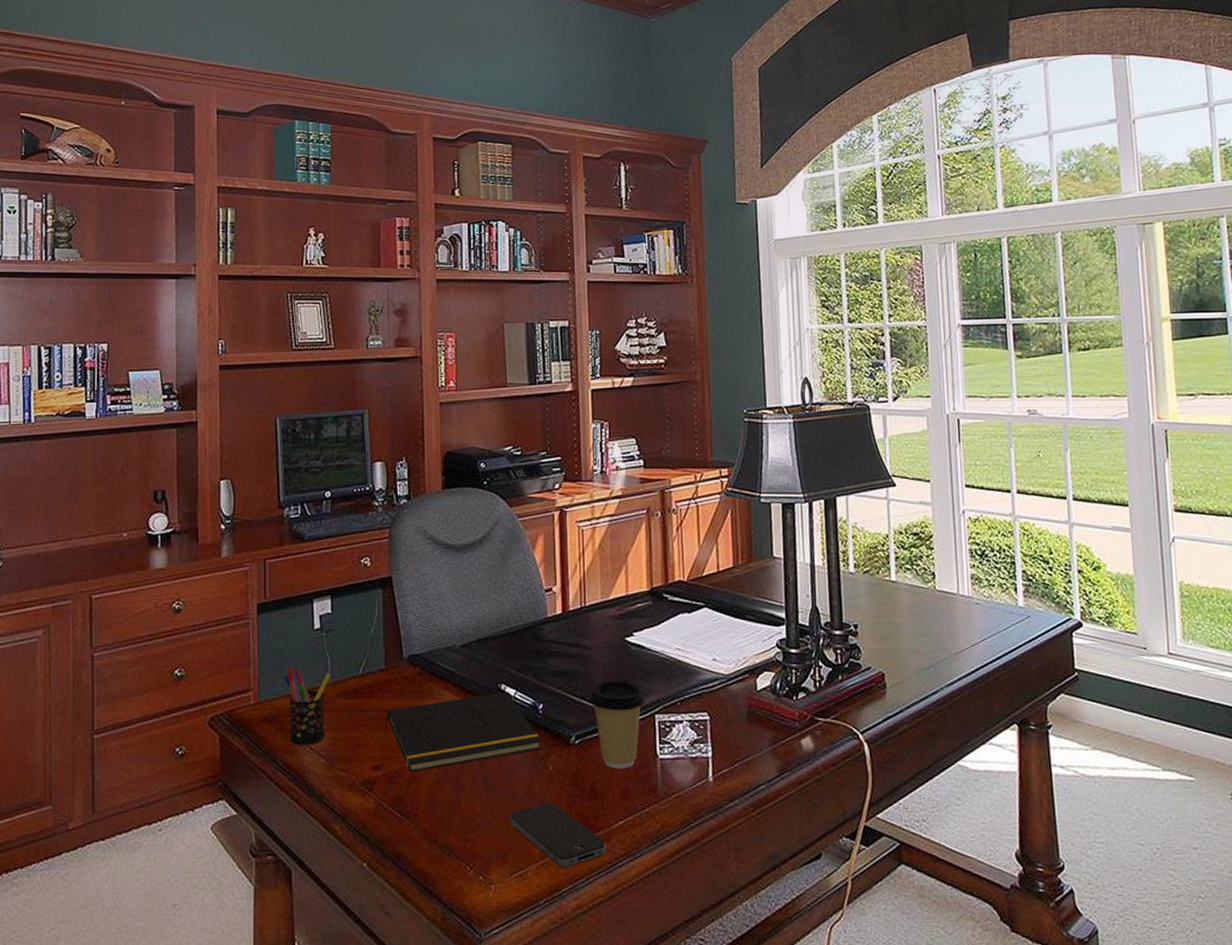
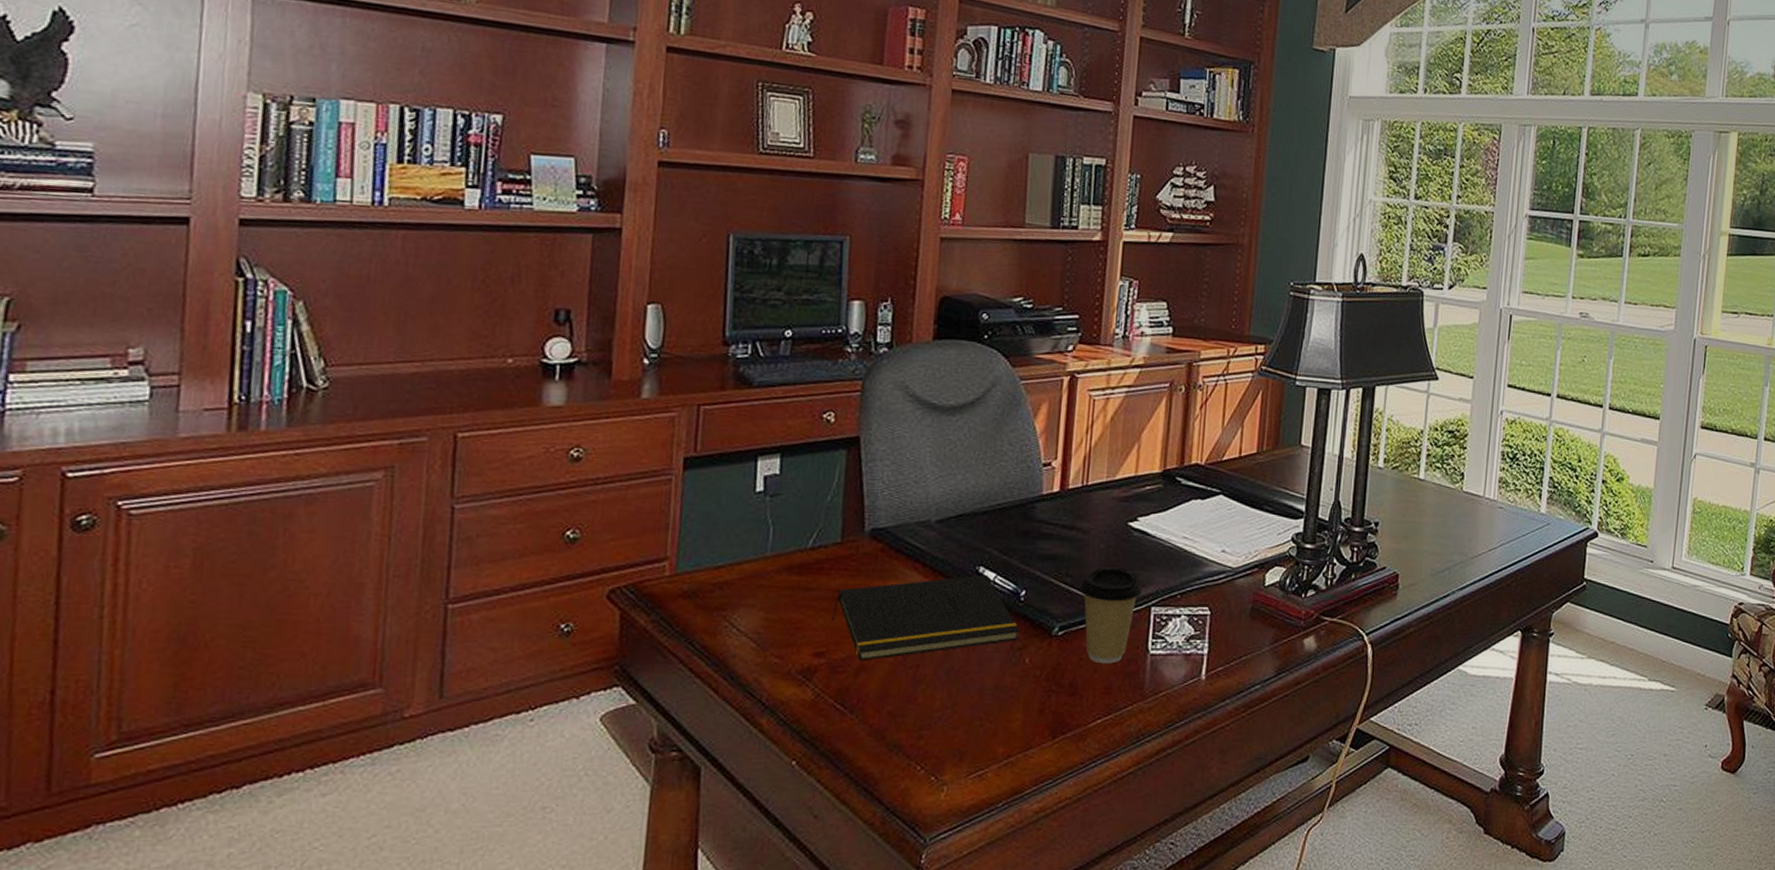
pen holder: present [283,667,331,745] -> none [711,534,772,626]
smartphone: present [510,802,607,868] -> none [973,698,1080,769]

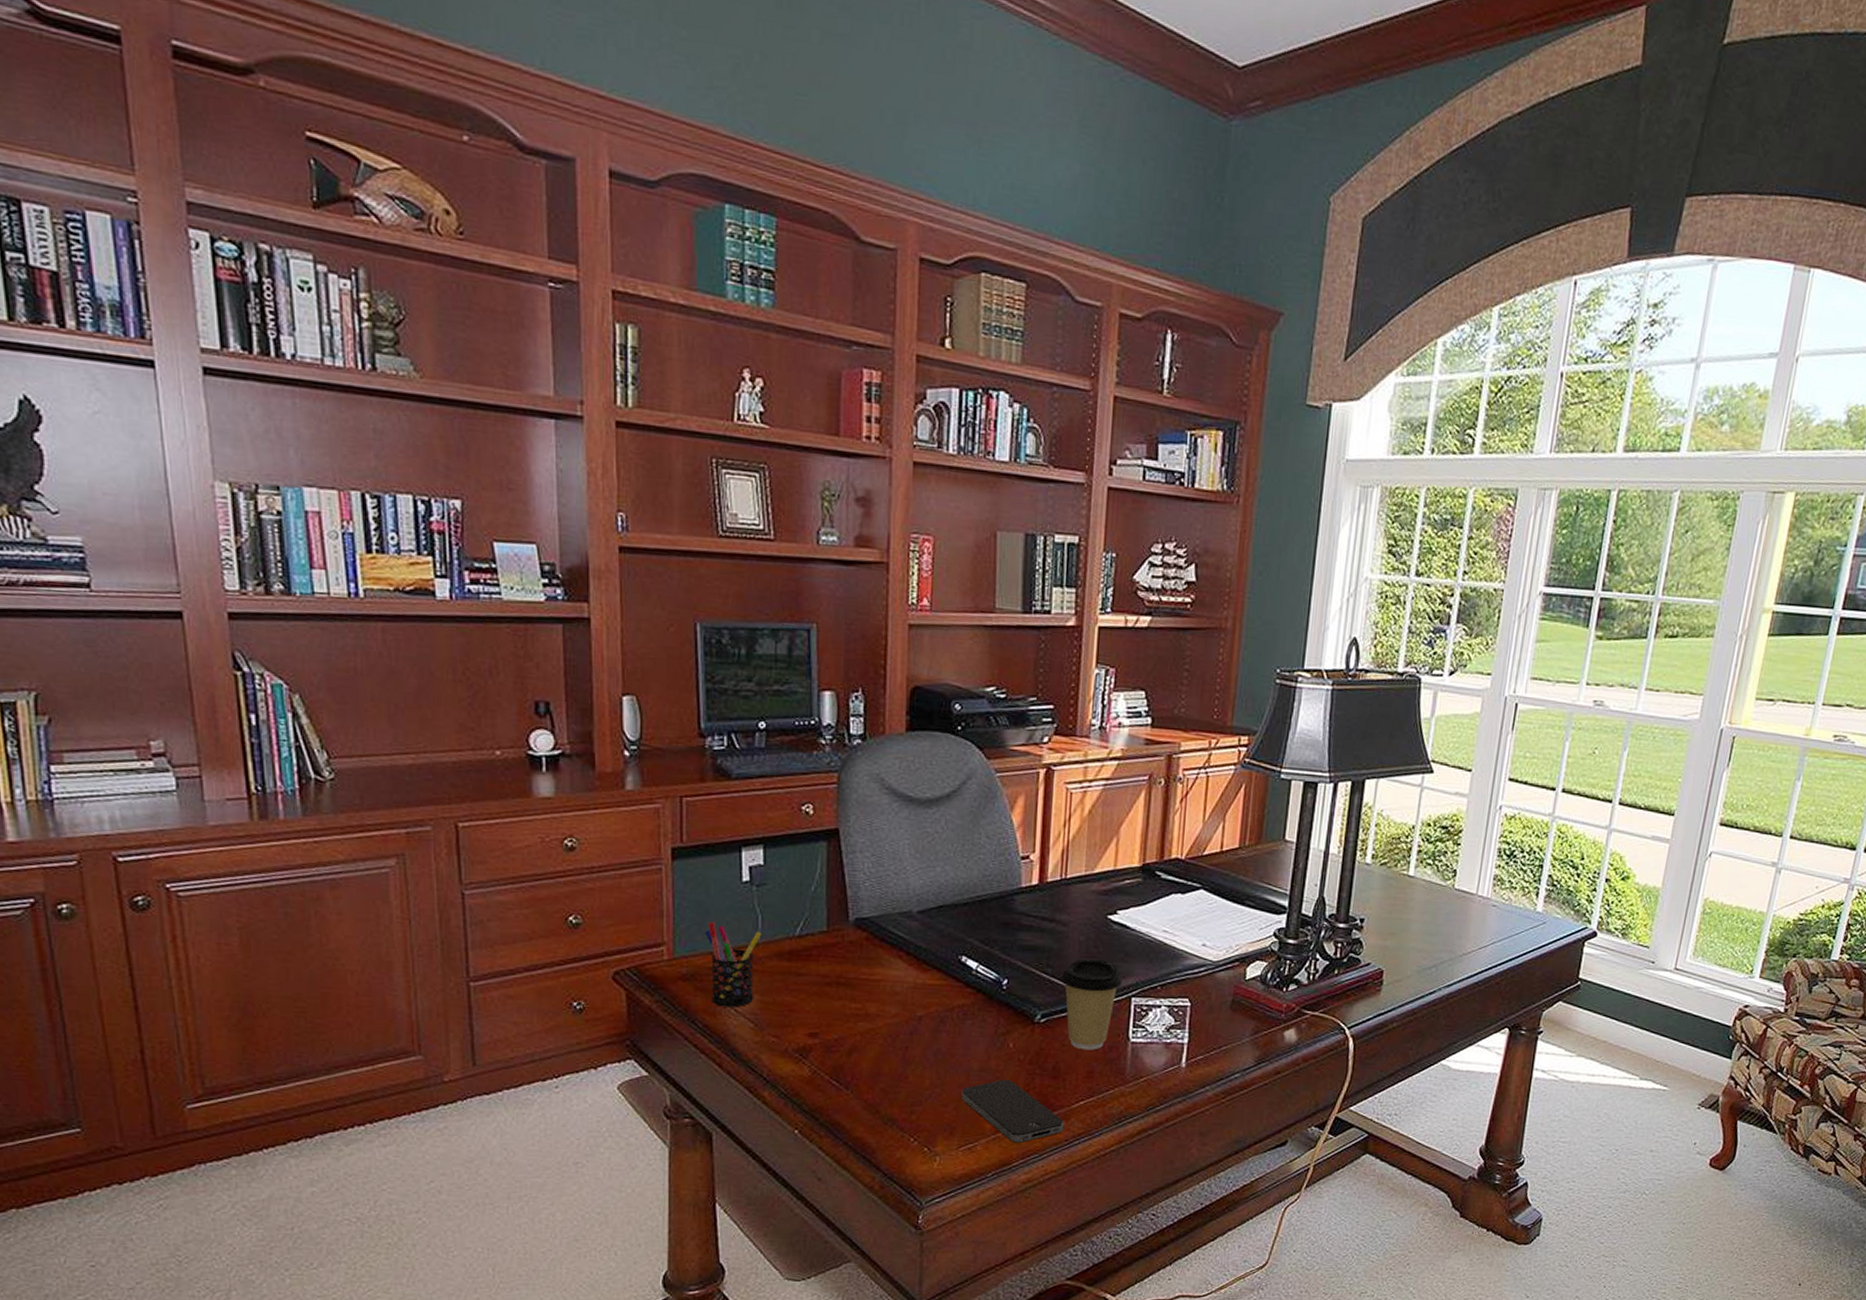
pen holder: none [711,534,772,626] -> present [704,922,762,1007]
notepad: present [831,574,1019,661] -> none [822,963,1003,1042]
smartphone: none [973,698,1080,769] -> present [961,1079,1064,1144]

